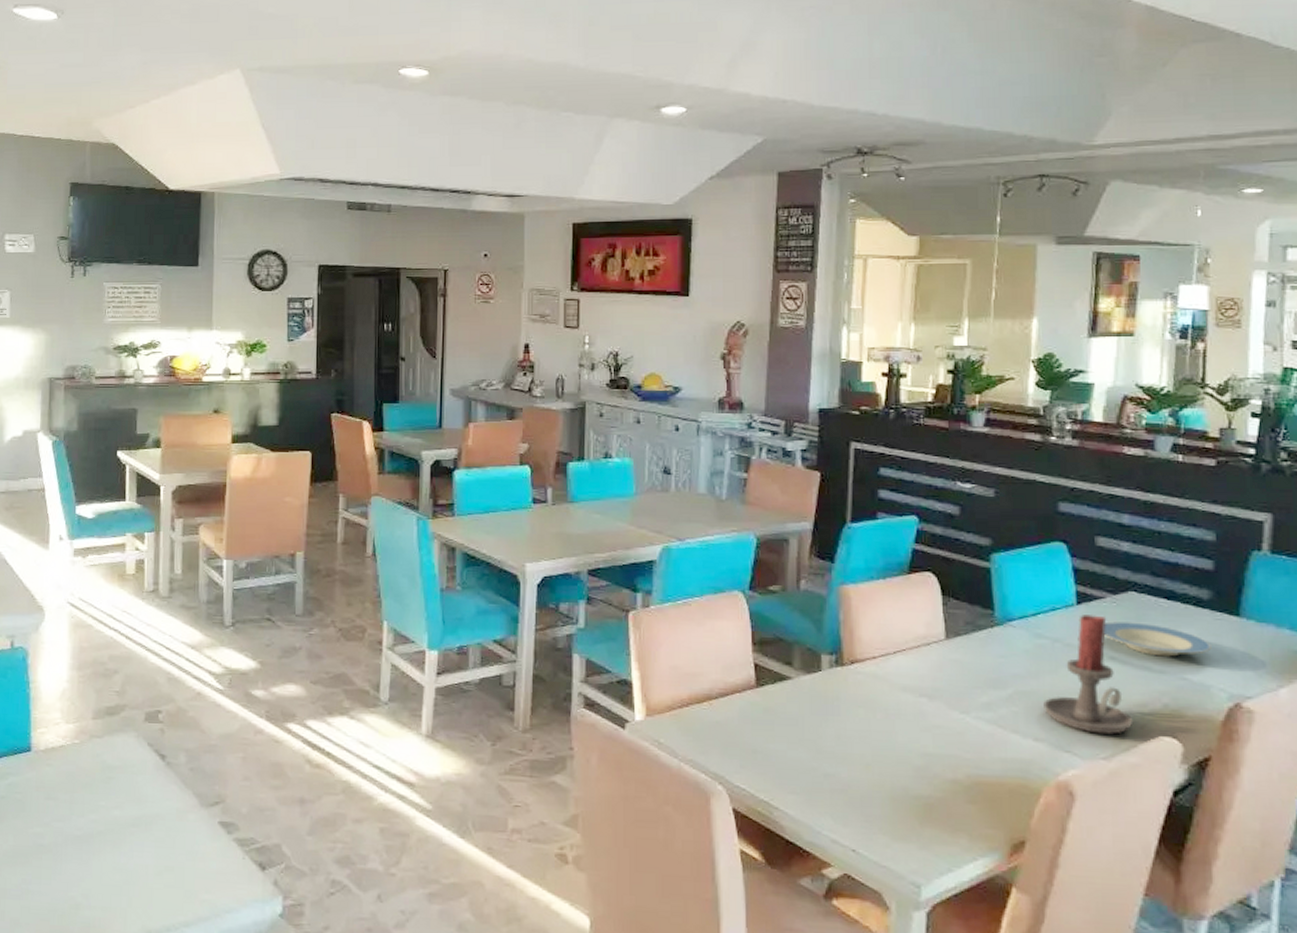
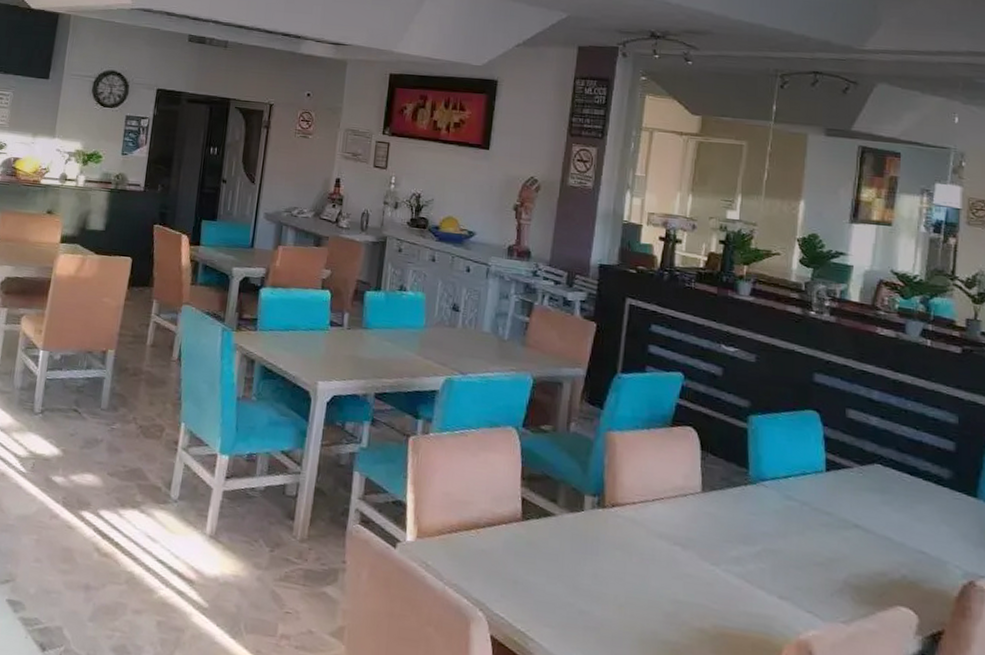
candle holder: present [1043,615,1134,735] -> none [789,481,873,600]
plate: present [1104,621,1212,657] -> none [850,490,949,531]

